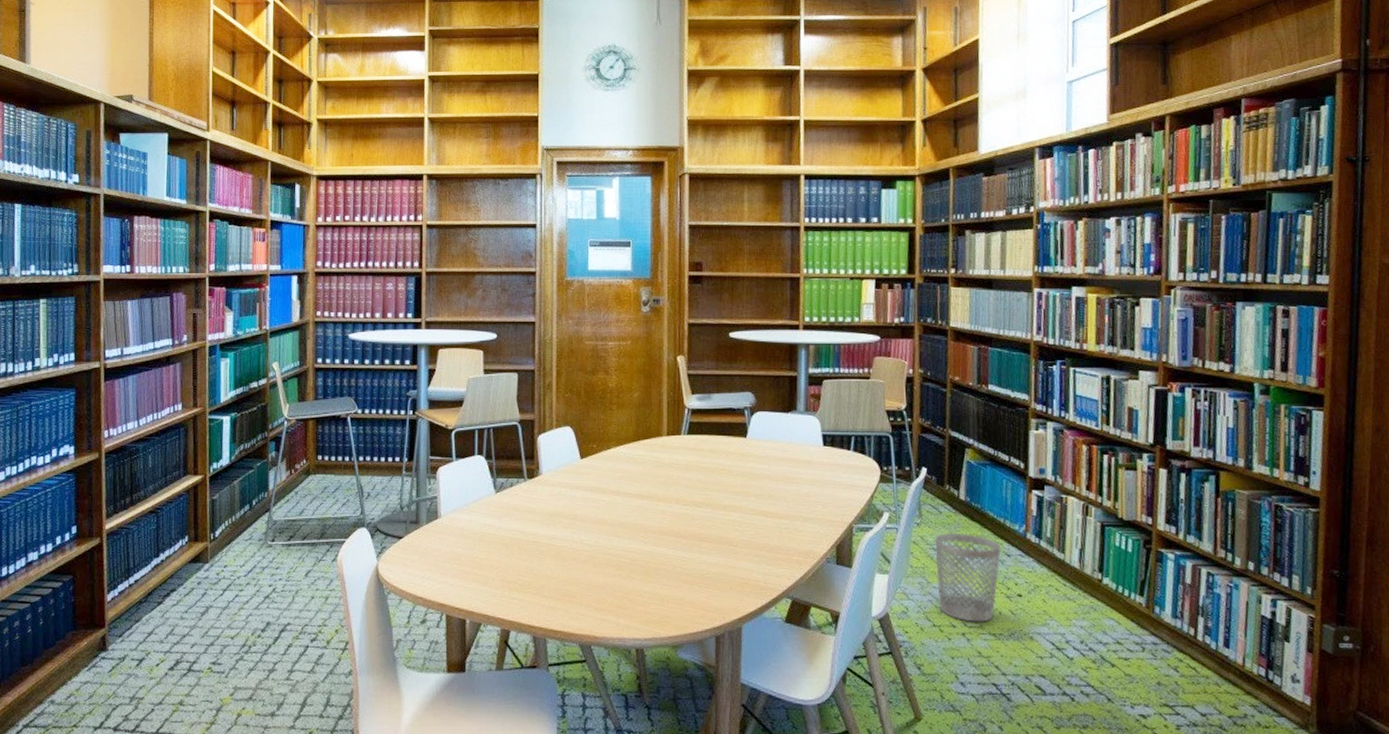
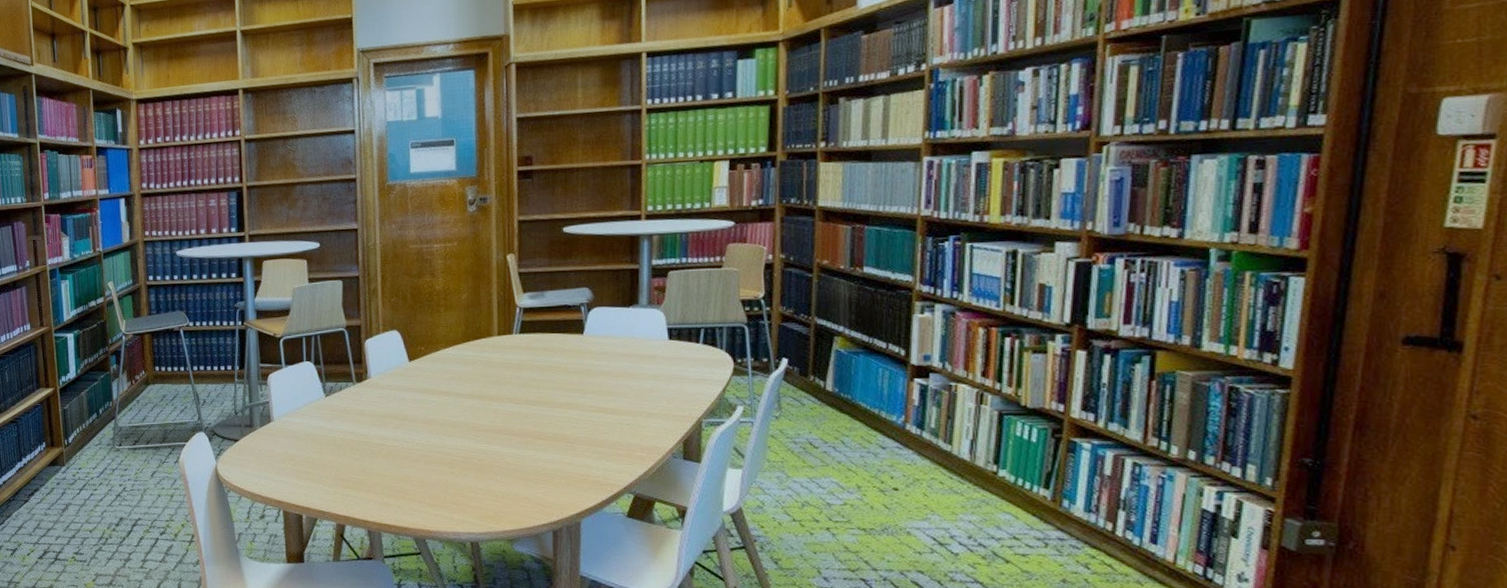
wastebasket: present [934,533,1001,622] -> none [795,426,875,517]

